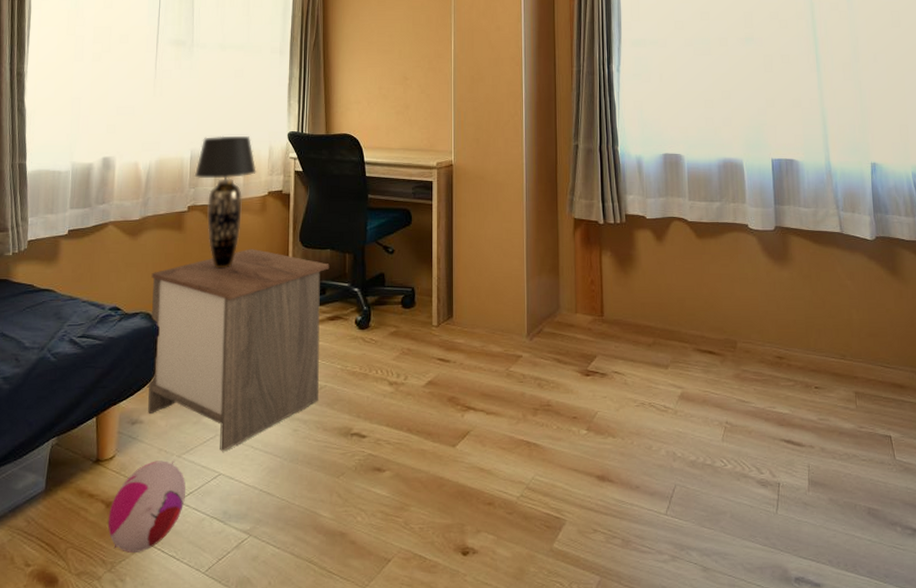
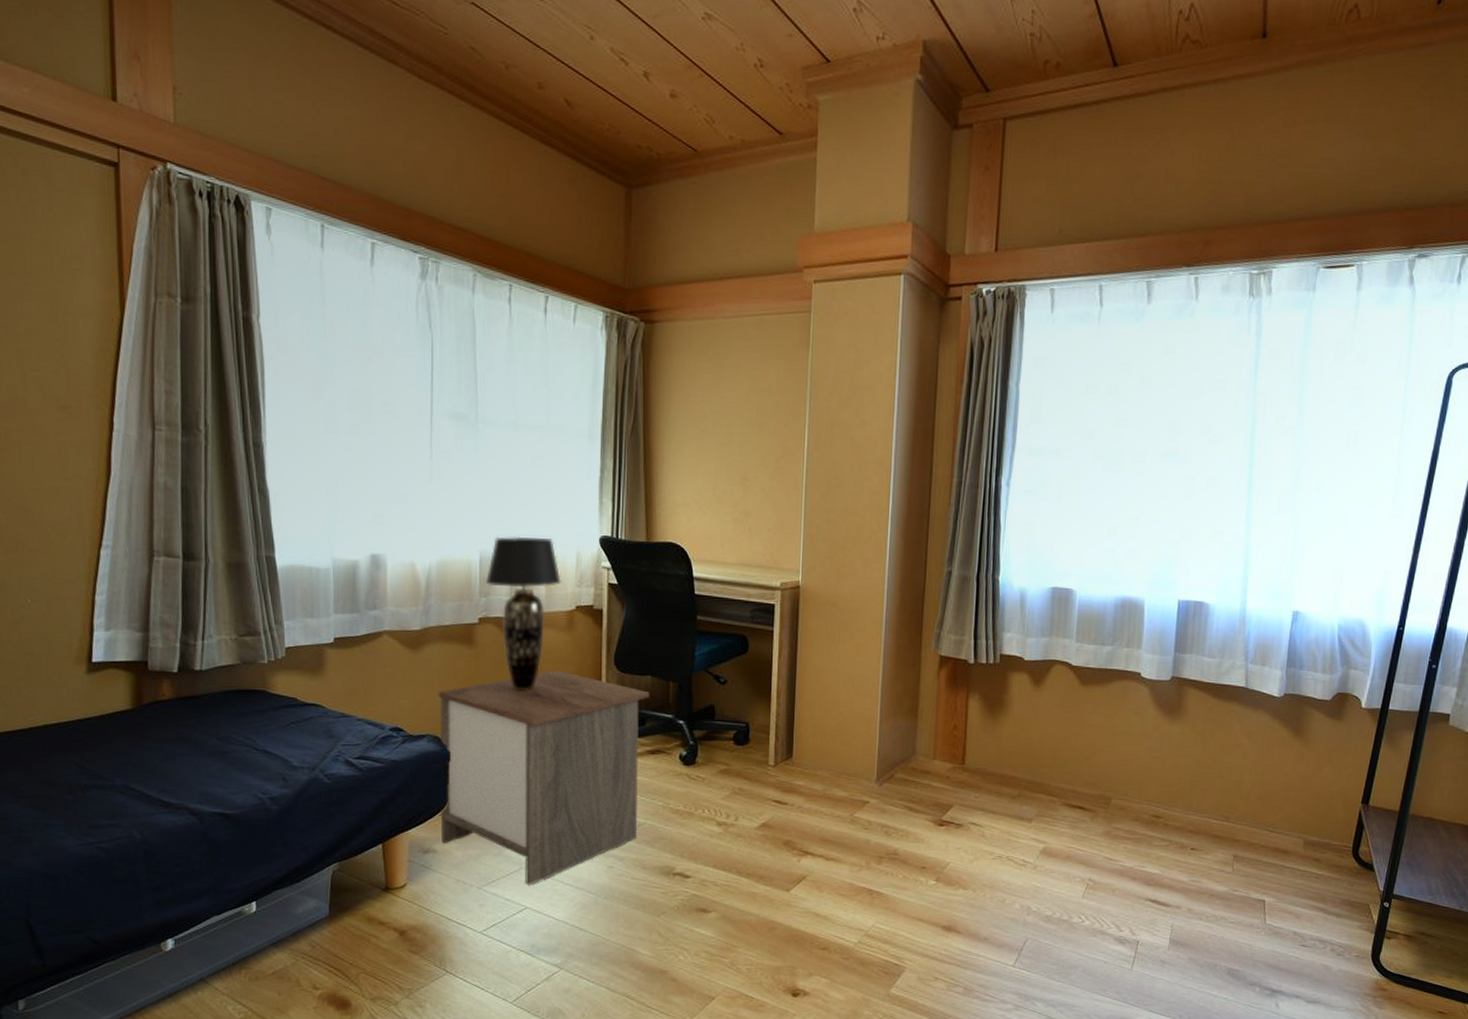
plush toy: present [107,459,185,553] -> none [402,891,488,981]

